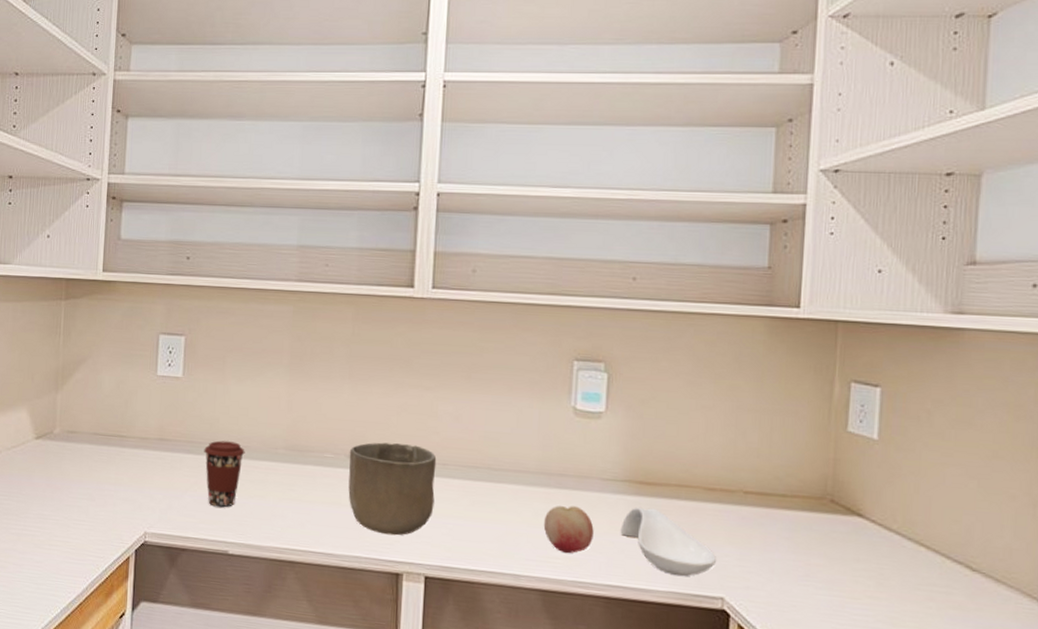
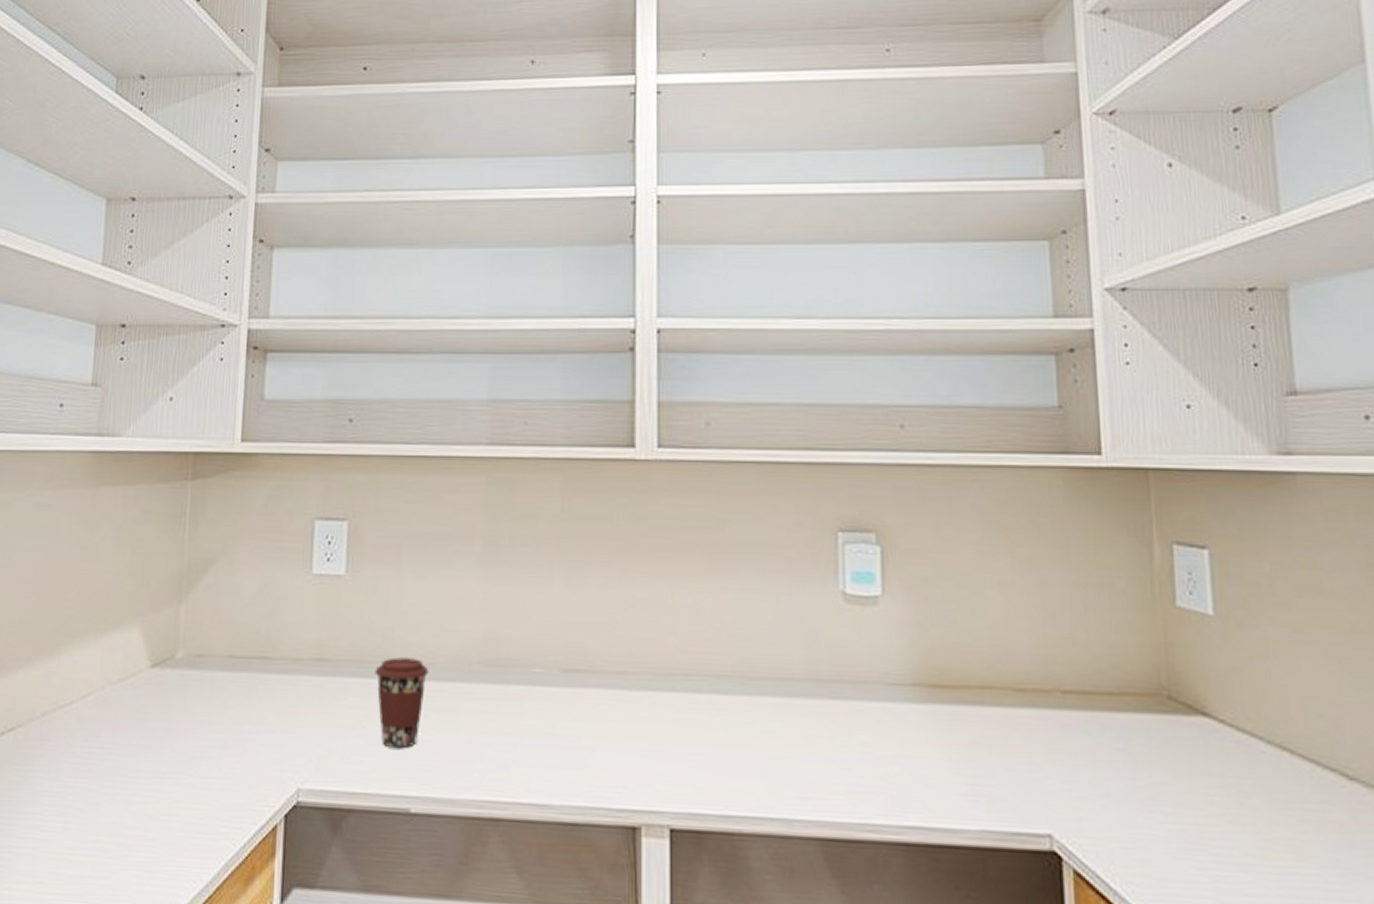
bowl: present [348,442,437,536] -> none [564,648,676,775]
fruit: present [543,506,594,554] -> none [817,721,881,787]
spoon rest: present [620,507,716,577] -> none [914,718,1037,809]

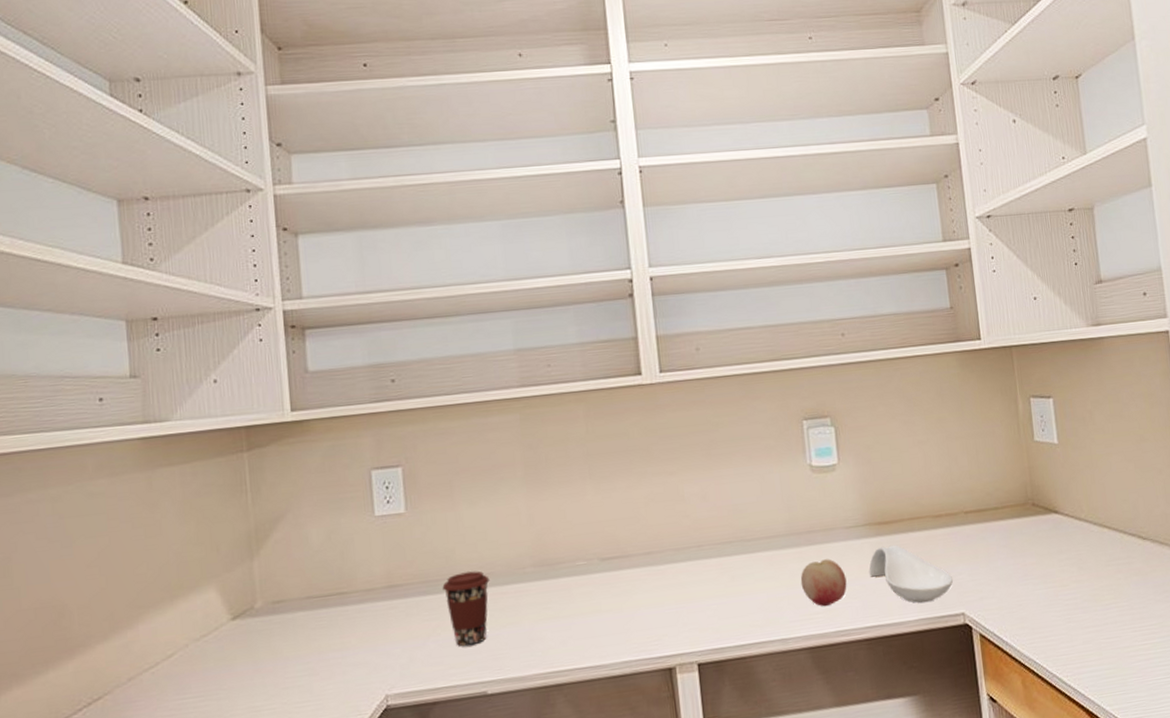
fruit: none [817,721,881,787] -> present [800,559,847,607]
spoon rest: none [914,718,1037,809] -> present [869,545,953,603]

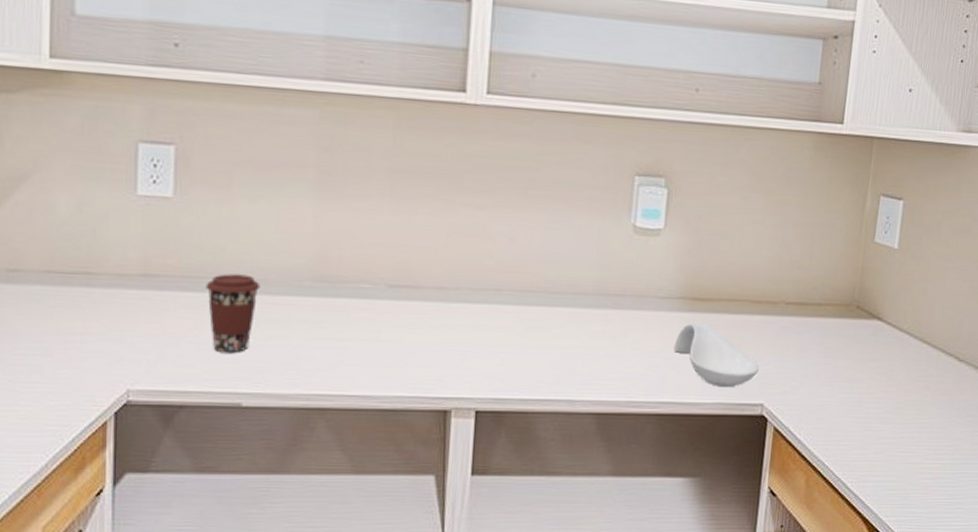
fruit: present [800,559,847,607] -> none [599,326,649,375]

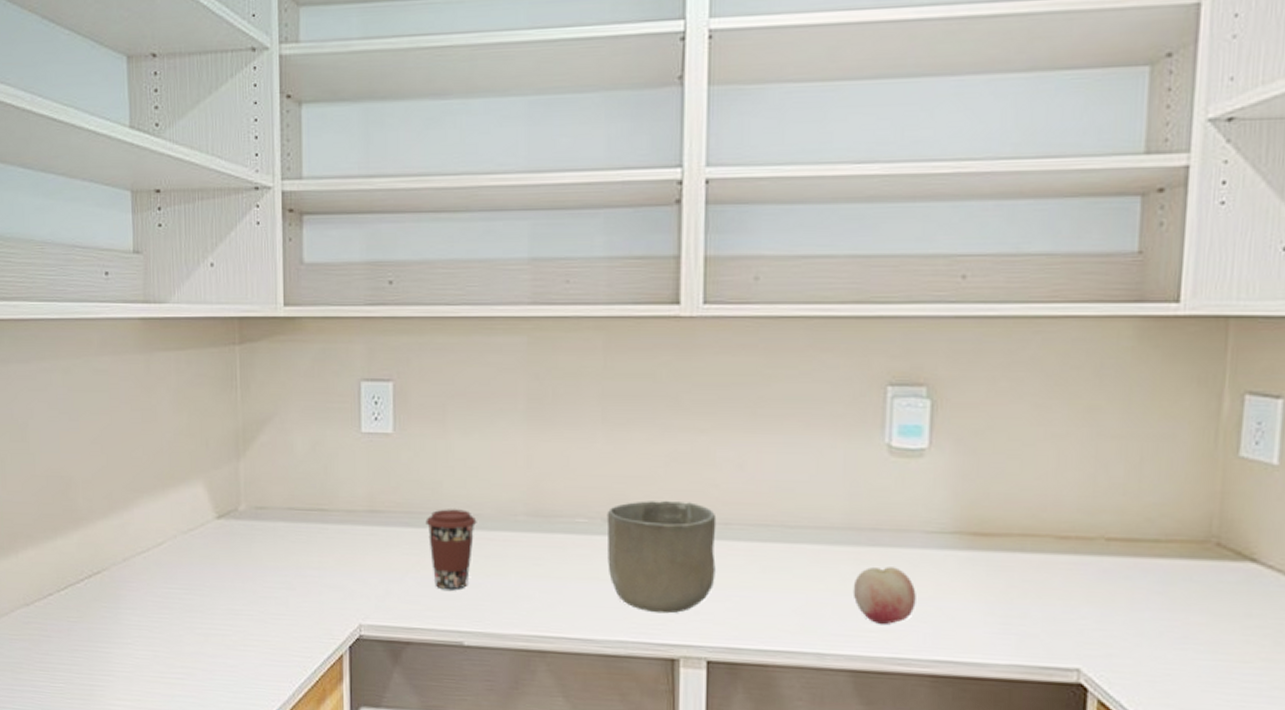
bowl: none [389,268,490,370] -> present [606,500,717,614]
fruit: none [599,326,649,375] -> present [852,567,916,625]
spoon rest: present [673,323,759,388] -> none [949,564,1070,646]

